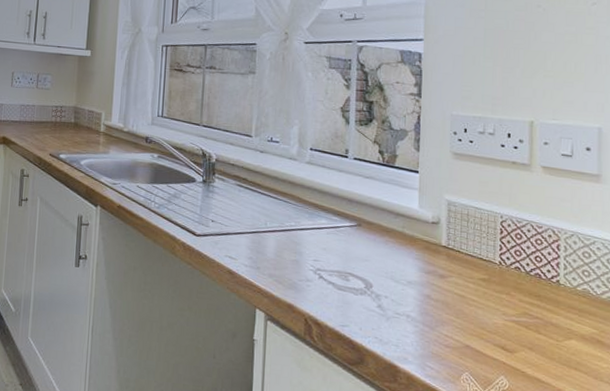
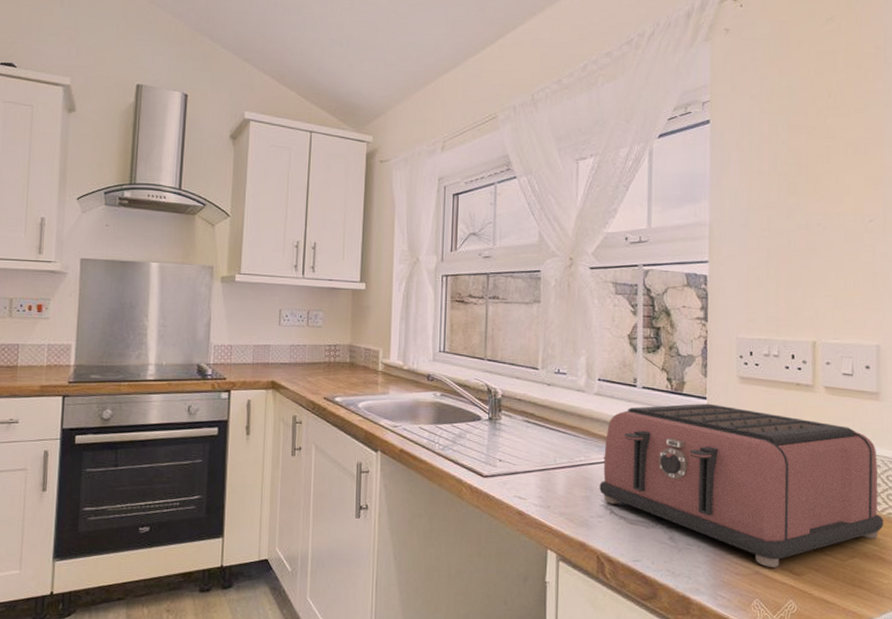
toaster: none [309,176,604,343] -> present [599,403,884,567]

